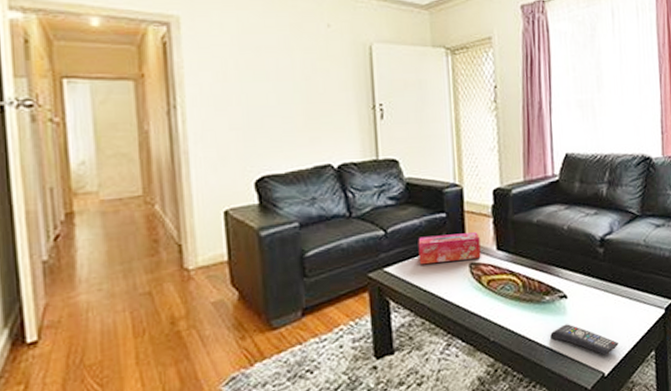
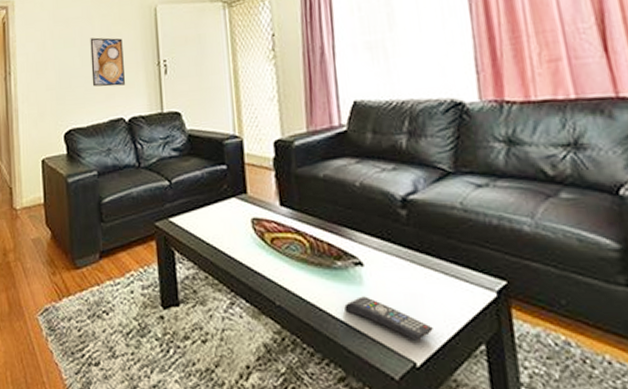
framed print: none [289,72,333,129] -> present [90,37,125,87]
tissue box: present [418,232,481,265] -> none [200,186,263,217]

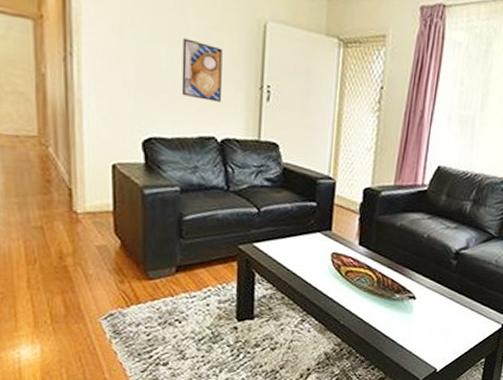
remote control: present [344,296,433,341] -> none [394,321,454,354]

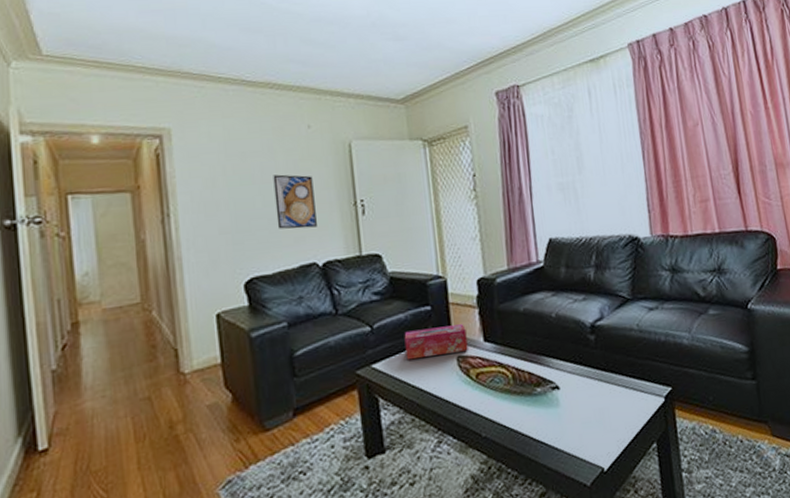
tissue box: none [286,220,345,250] -> present [404,324,468,360]

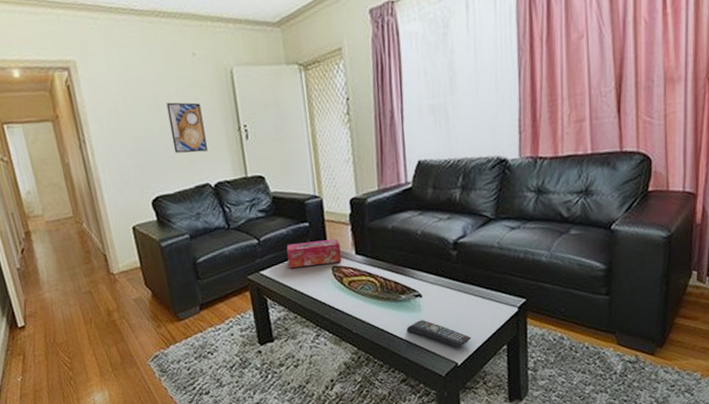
remote control: none [544,416,617,449] -> present [406,320,471,348]

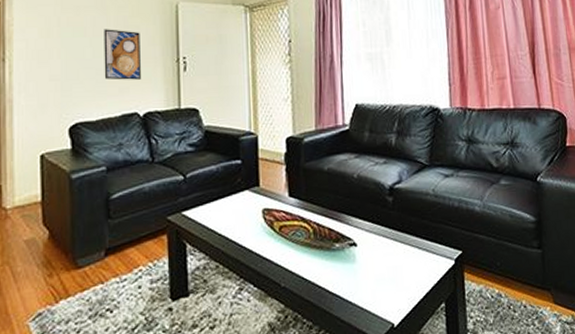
tissue box: present [286,239,342,269] -> none [214,179,274,210]
remote control: present [406,320,471,348] -> none [340,272,408,306]

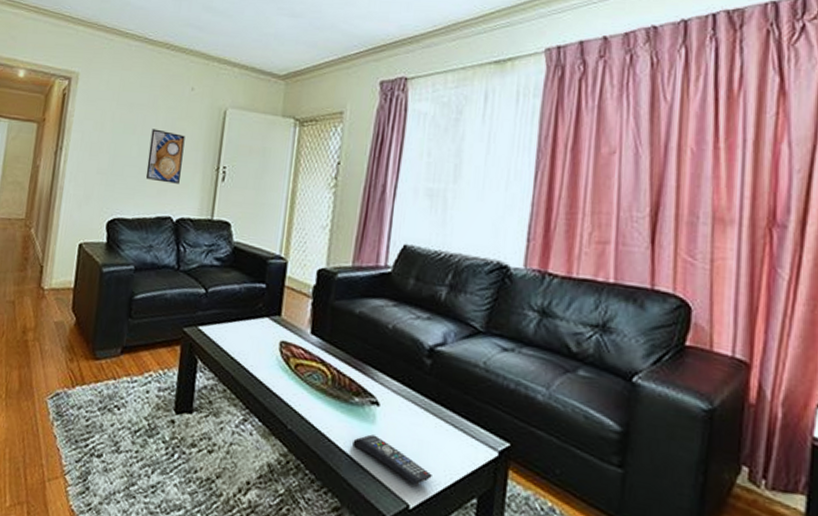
remote control: none [340,272,408,306] -> present [353,434,432,485]

